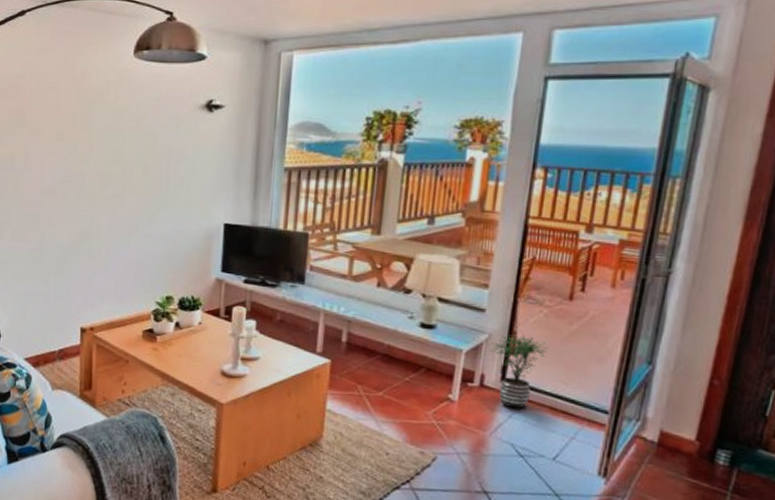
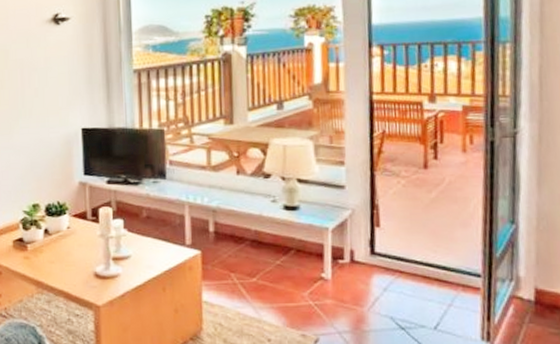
potted plant: present [489,334,548,409] -> none [355,208,412,281]

